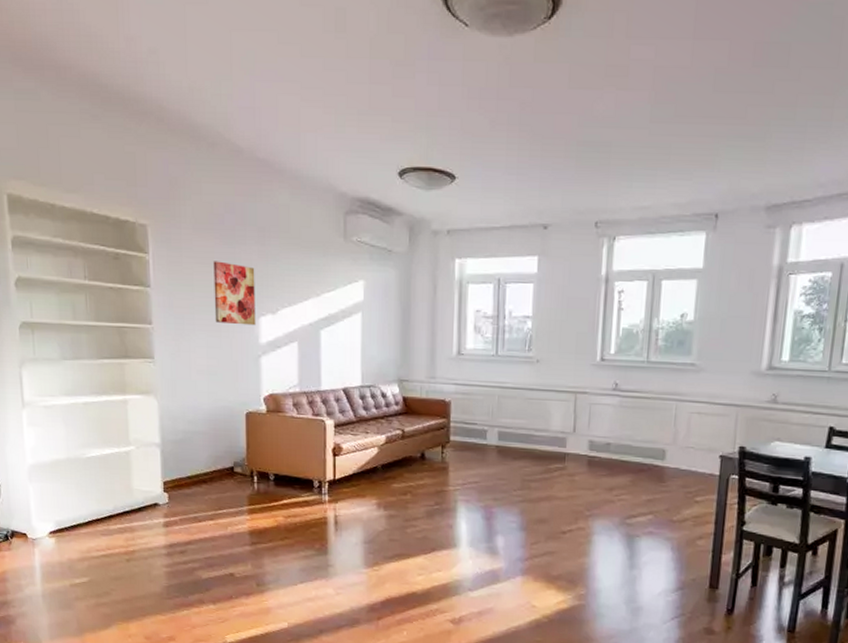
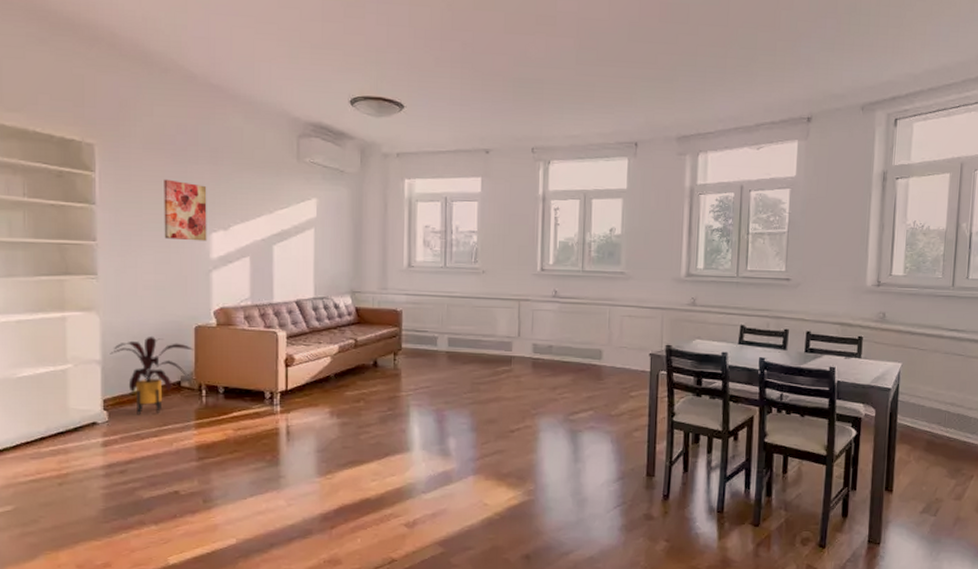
house plant: none [168,420,246,499] -> present [110,336,194,415]

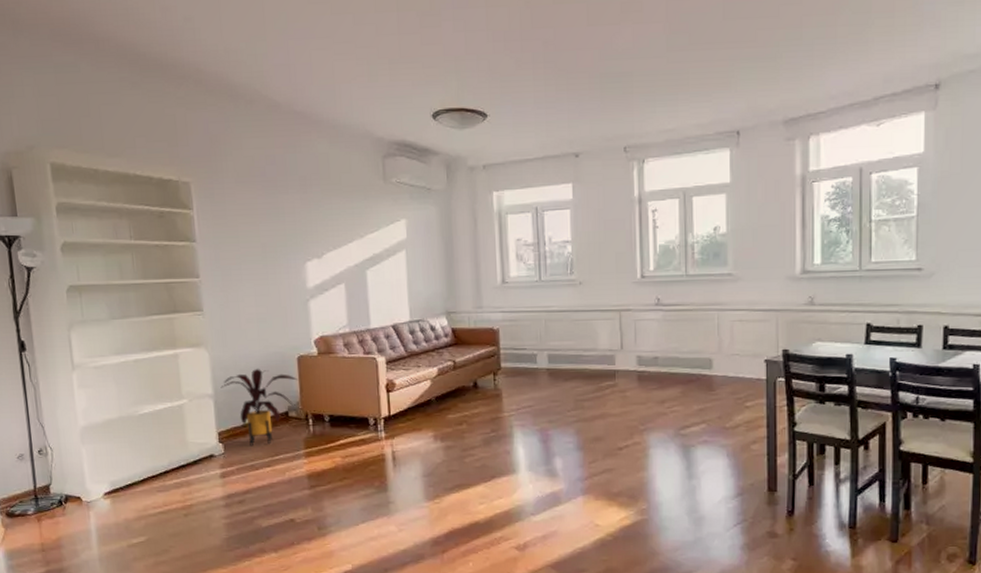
wall art: present [164,179,207,242] -> none [257,211,302,272]

